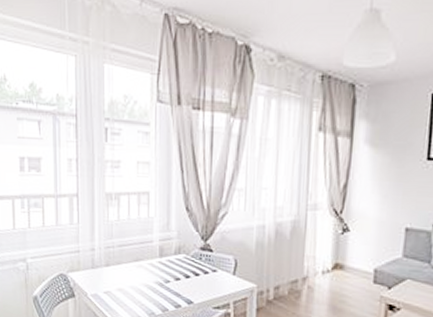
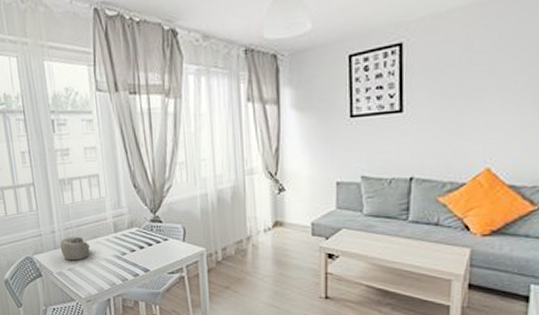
decorative bowl: none [98,256,131,283] -> present [59,237,90,261]

